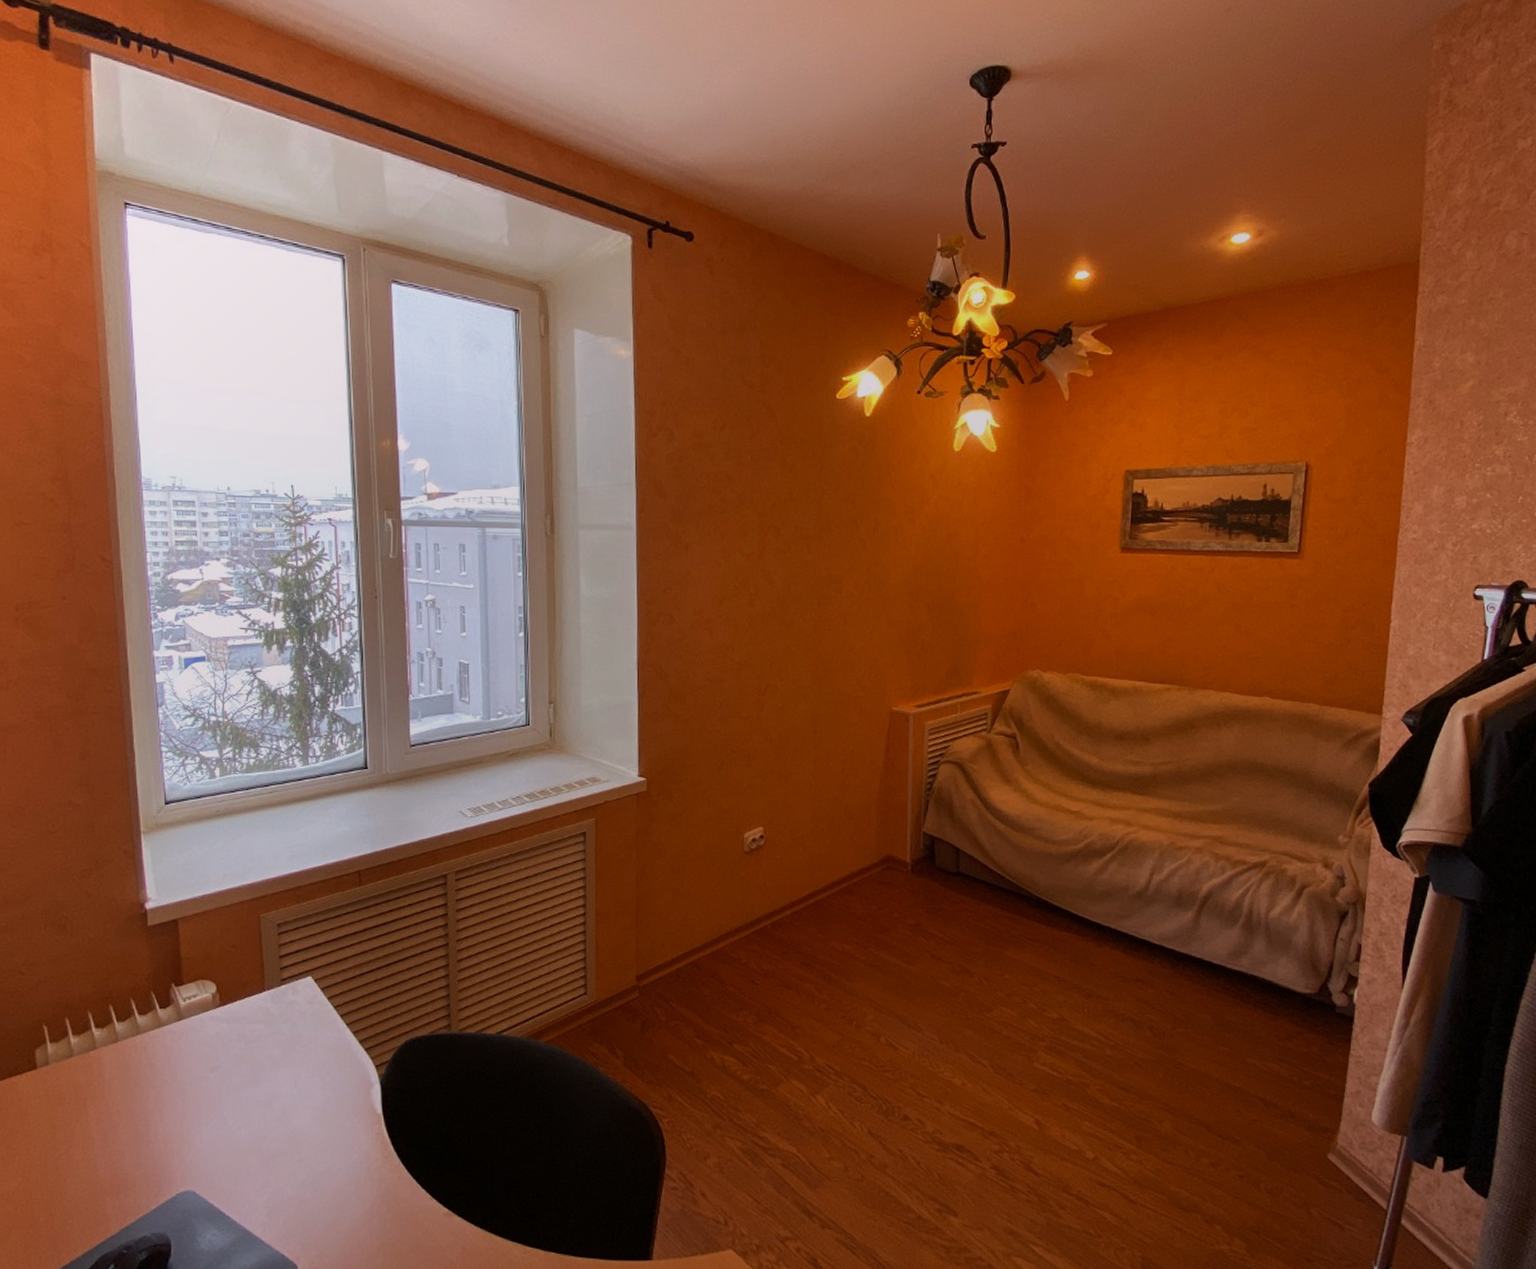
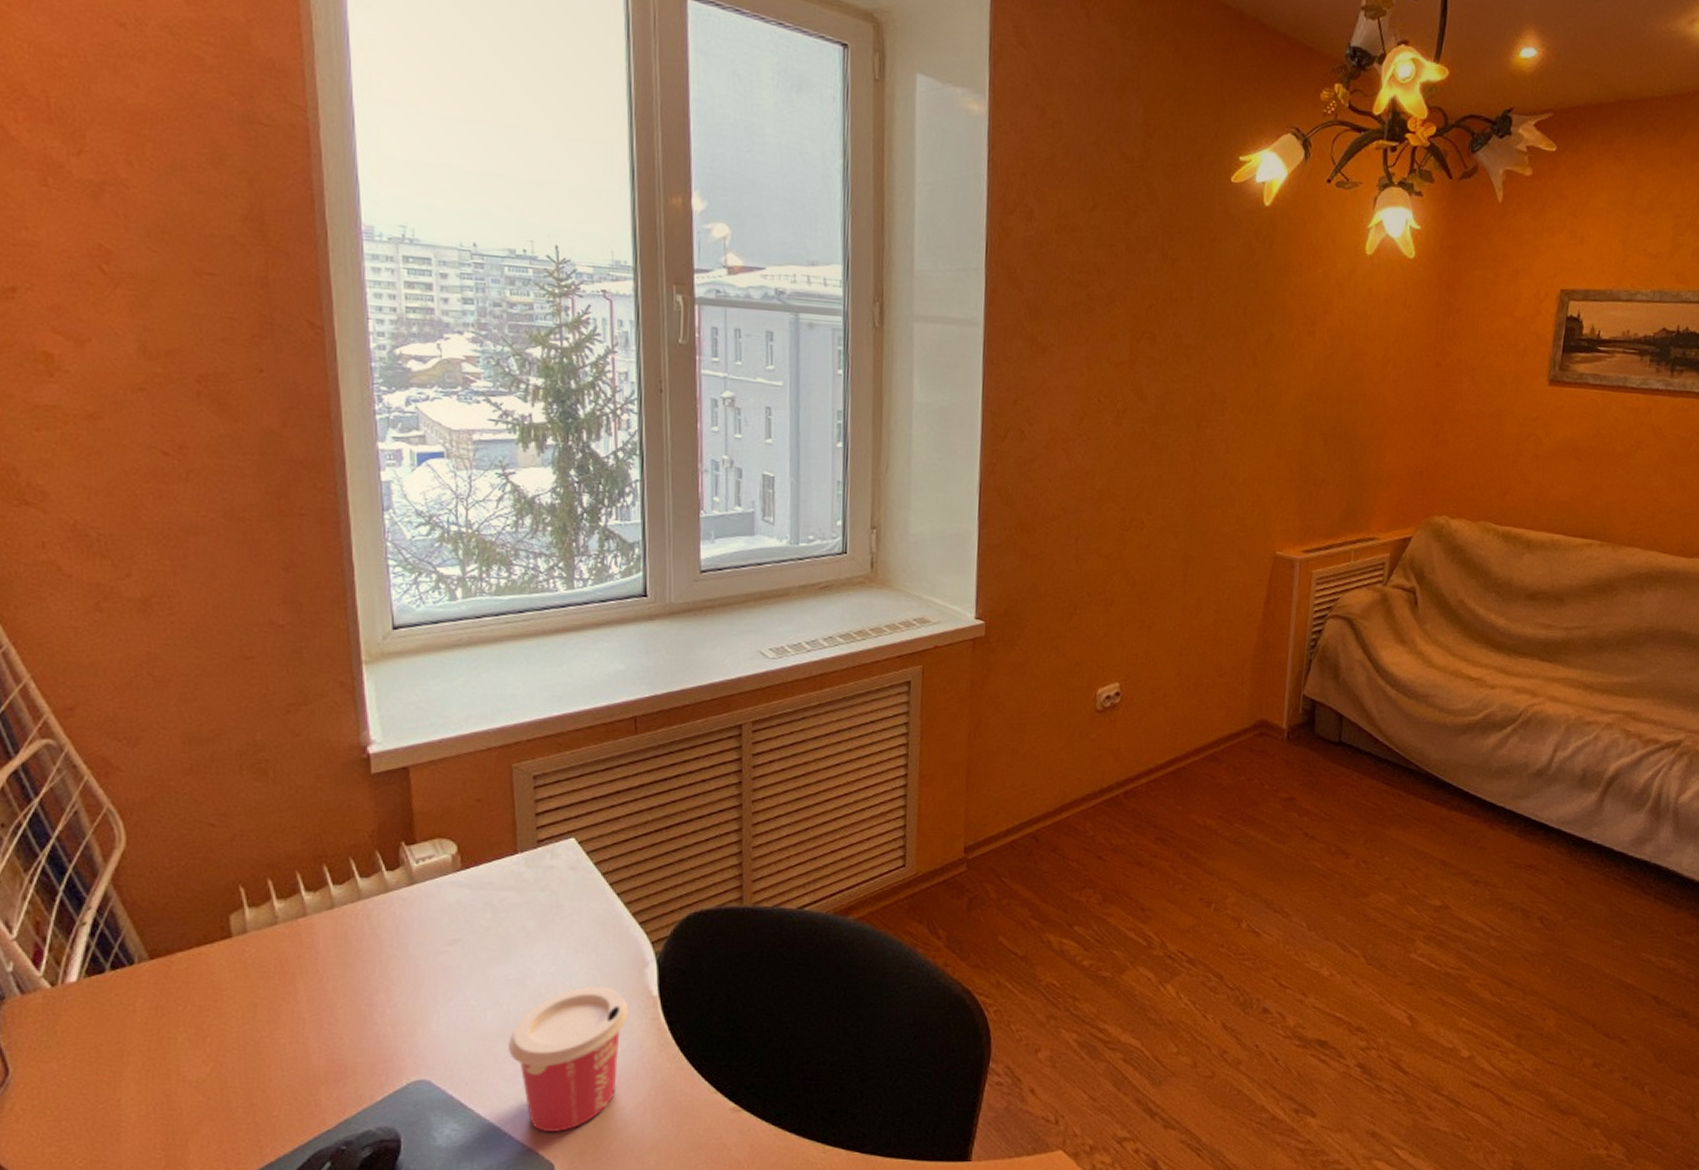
cup: none [259,1105,358,1236] -> present [508,985,629,1132]

